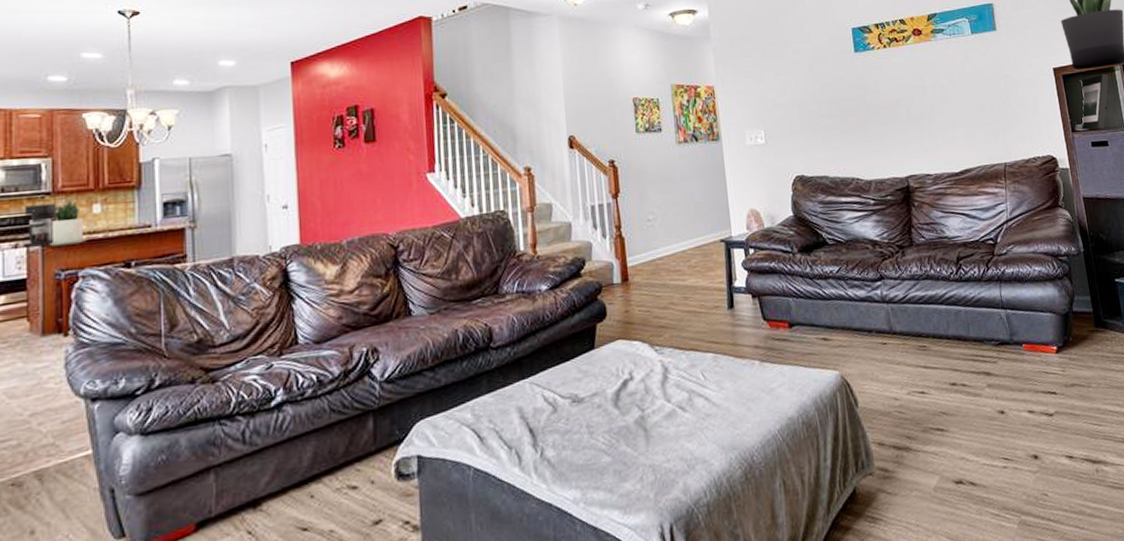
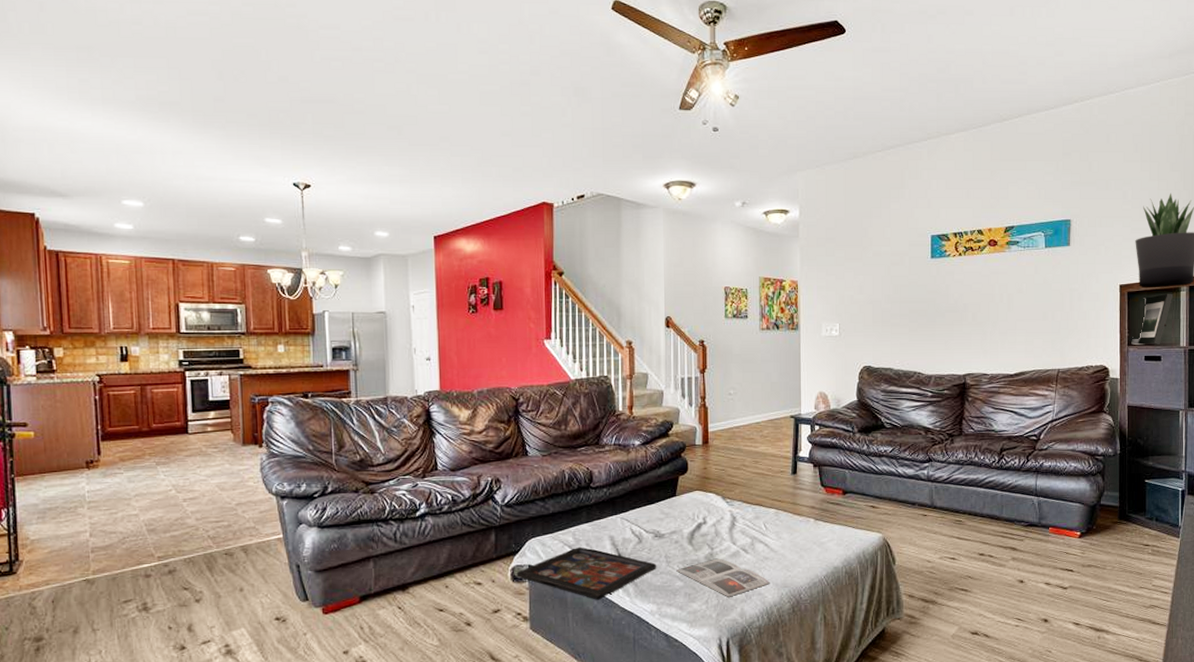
coffee maker: present [22,203,58,248] -> none [225,342,251,376]
planter: present [49,200,87,247] -> none [246,340,274,376]
decorative tray: none [402,424,578,493] -> present [516,546,657,600]
magazine: none [601,421,716,470] -> present [676,558,770,597]

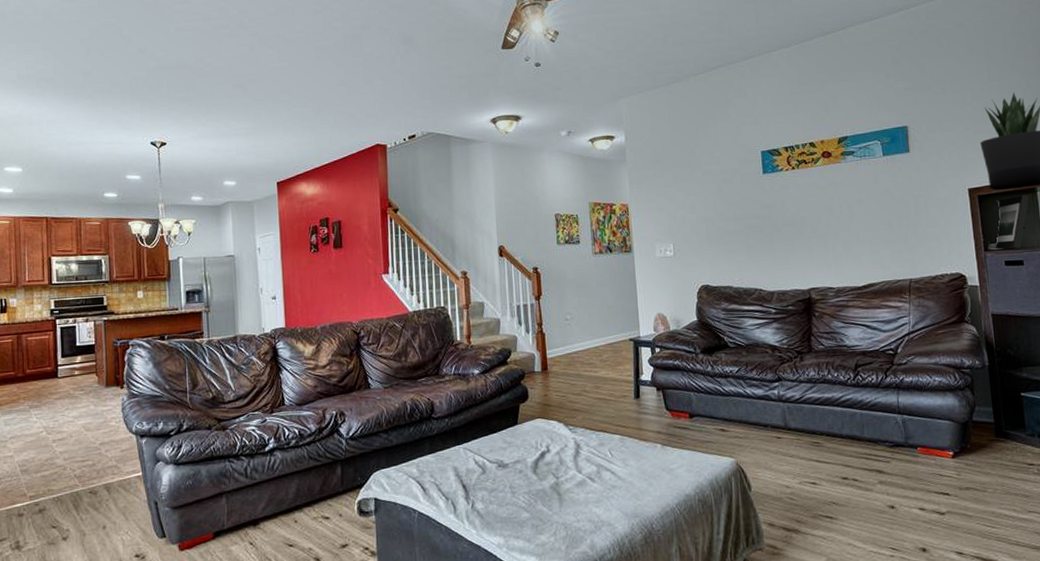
decorative tray: present [516,546,657,600] -> none [363,478,502,534]
magazine: present [676,558,770,597] -> none [522,487,620,529]

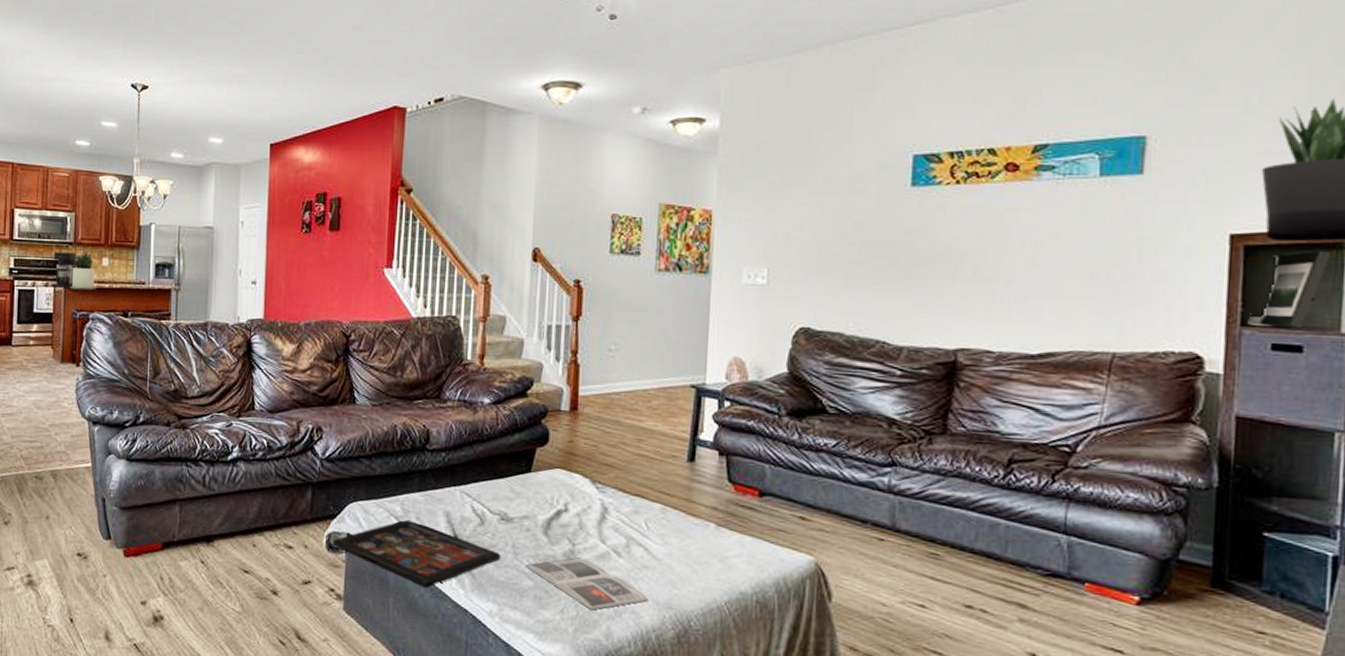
coffee maker: none [91,289,114,322] -> present [51,252,77,288]
planter: none [109,288,134,322] -> present [70,252,97,291]
decorative tray: none [363,478,502,534] -> present [332,519,501,588]
magazine: none [522,487,620,529] -> present [525,557,649,610]

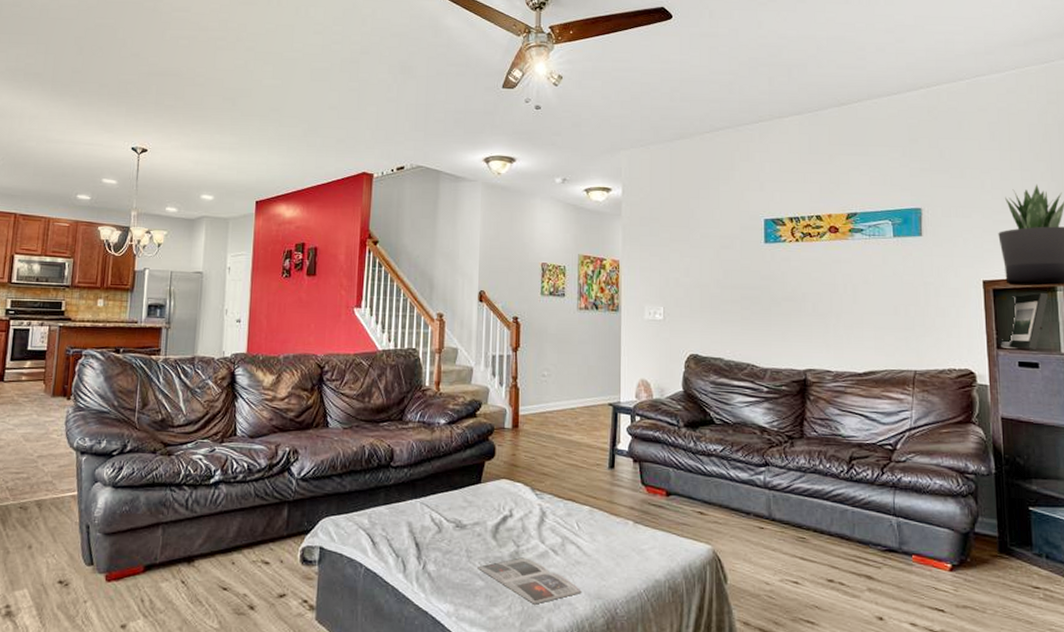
coffee maker: present [51,252,77,288] -> none [46,294,74,327]
planter: present [70,252,97,291] -> none [64,294,91,329]
decorative tray: present [332,519,501,588] -> none [306,531,457,594]

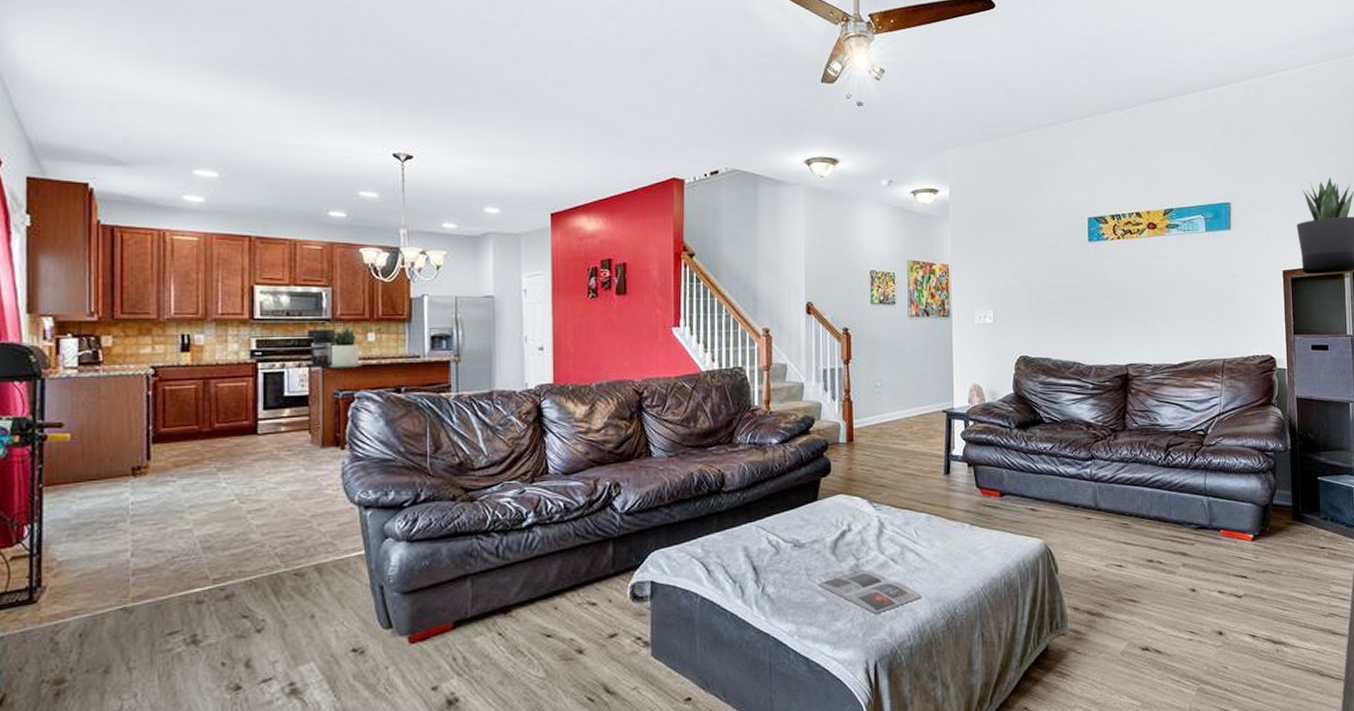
coffee maker: none [46,294,74,327] -> present [305,329,337,368]
planter: none [64,294,91,329] -> present [329,328,362,368]
picture frame: present [1001,293,1049,349] -> none [1297,280,1338,333]

